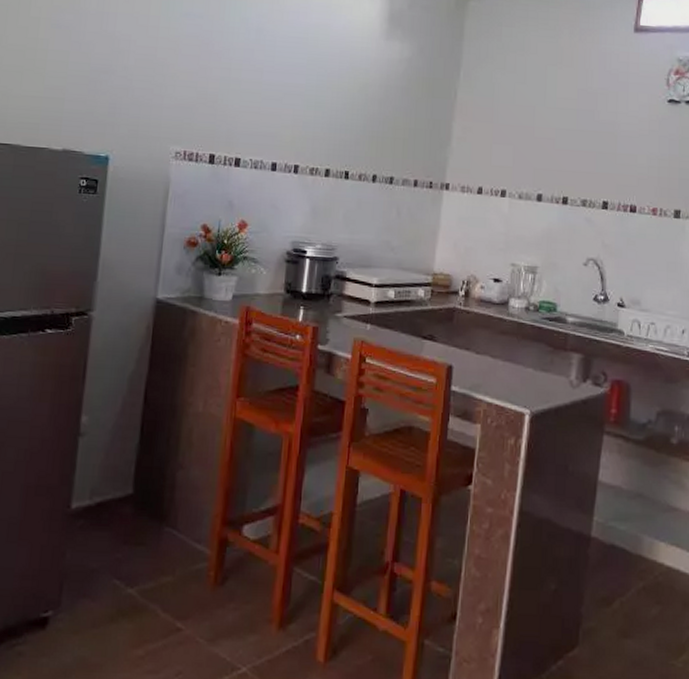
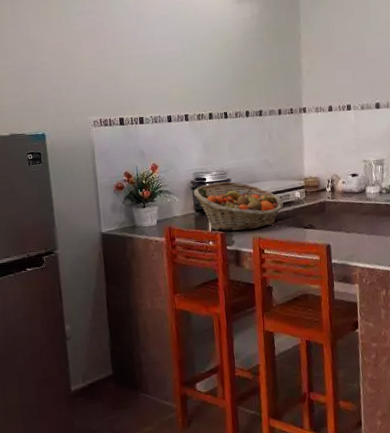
fruit basket: none [288,259,401,329] -> present [194,181,284,232]

